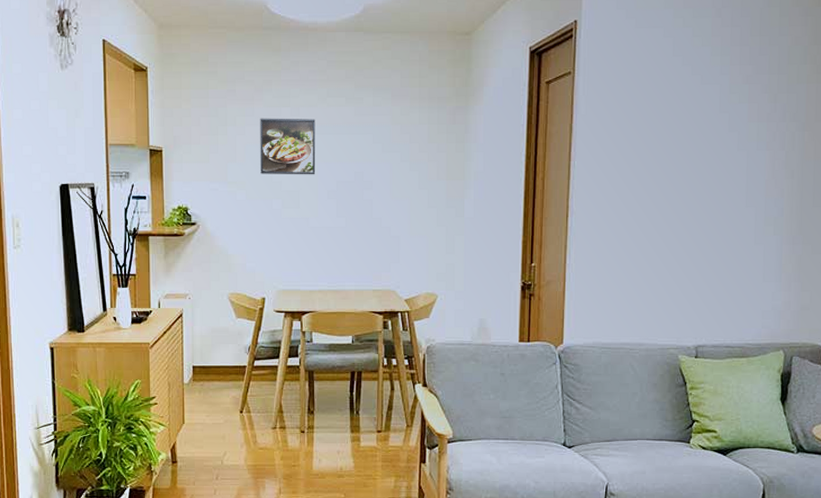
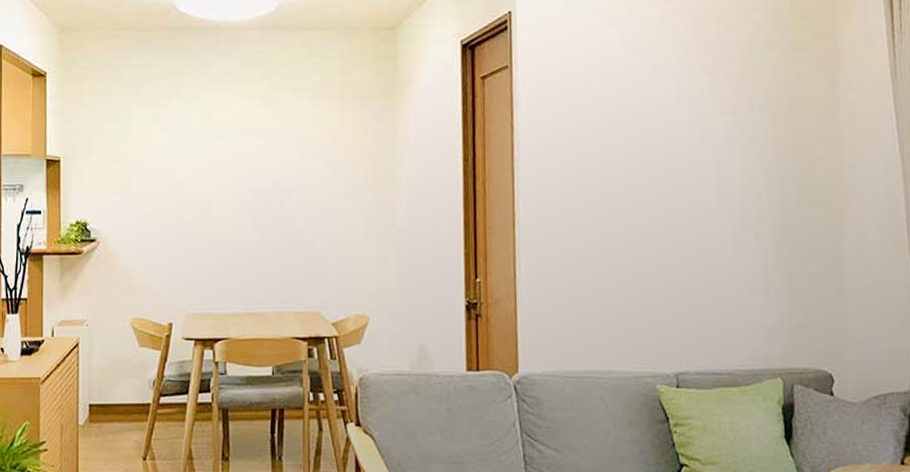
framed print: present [260,118,316,175] -> none [167,122,229,184]

